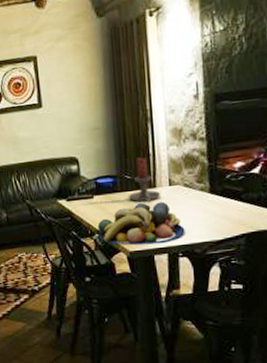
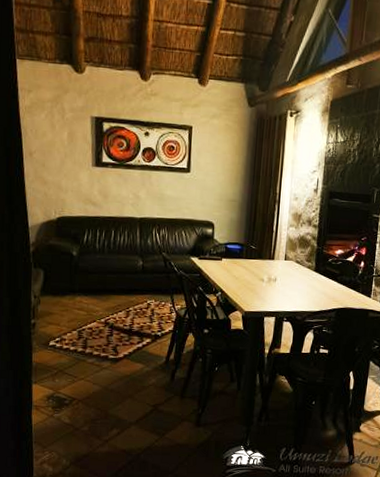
fruit bowl: present [97,201,185,246] -> none [221,271,292,308]
candle holder: present [128,157,161,202] -> none [250,232,277,271]

